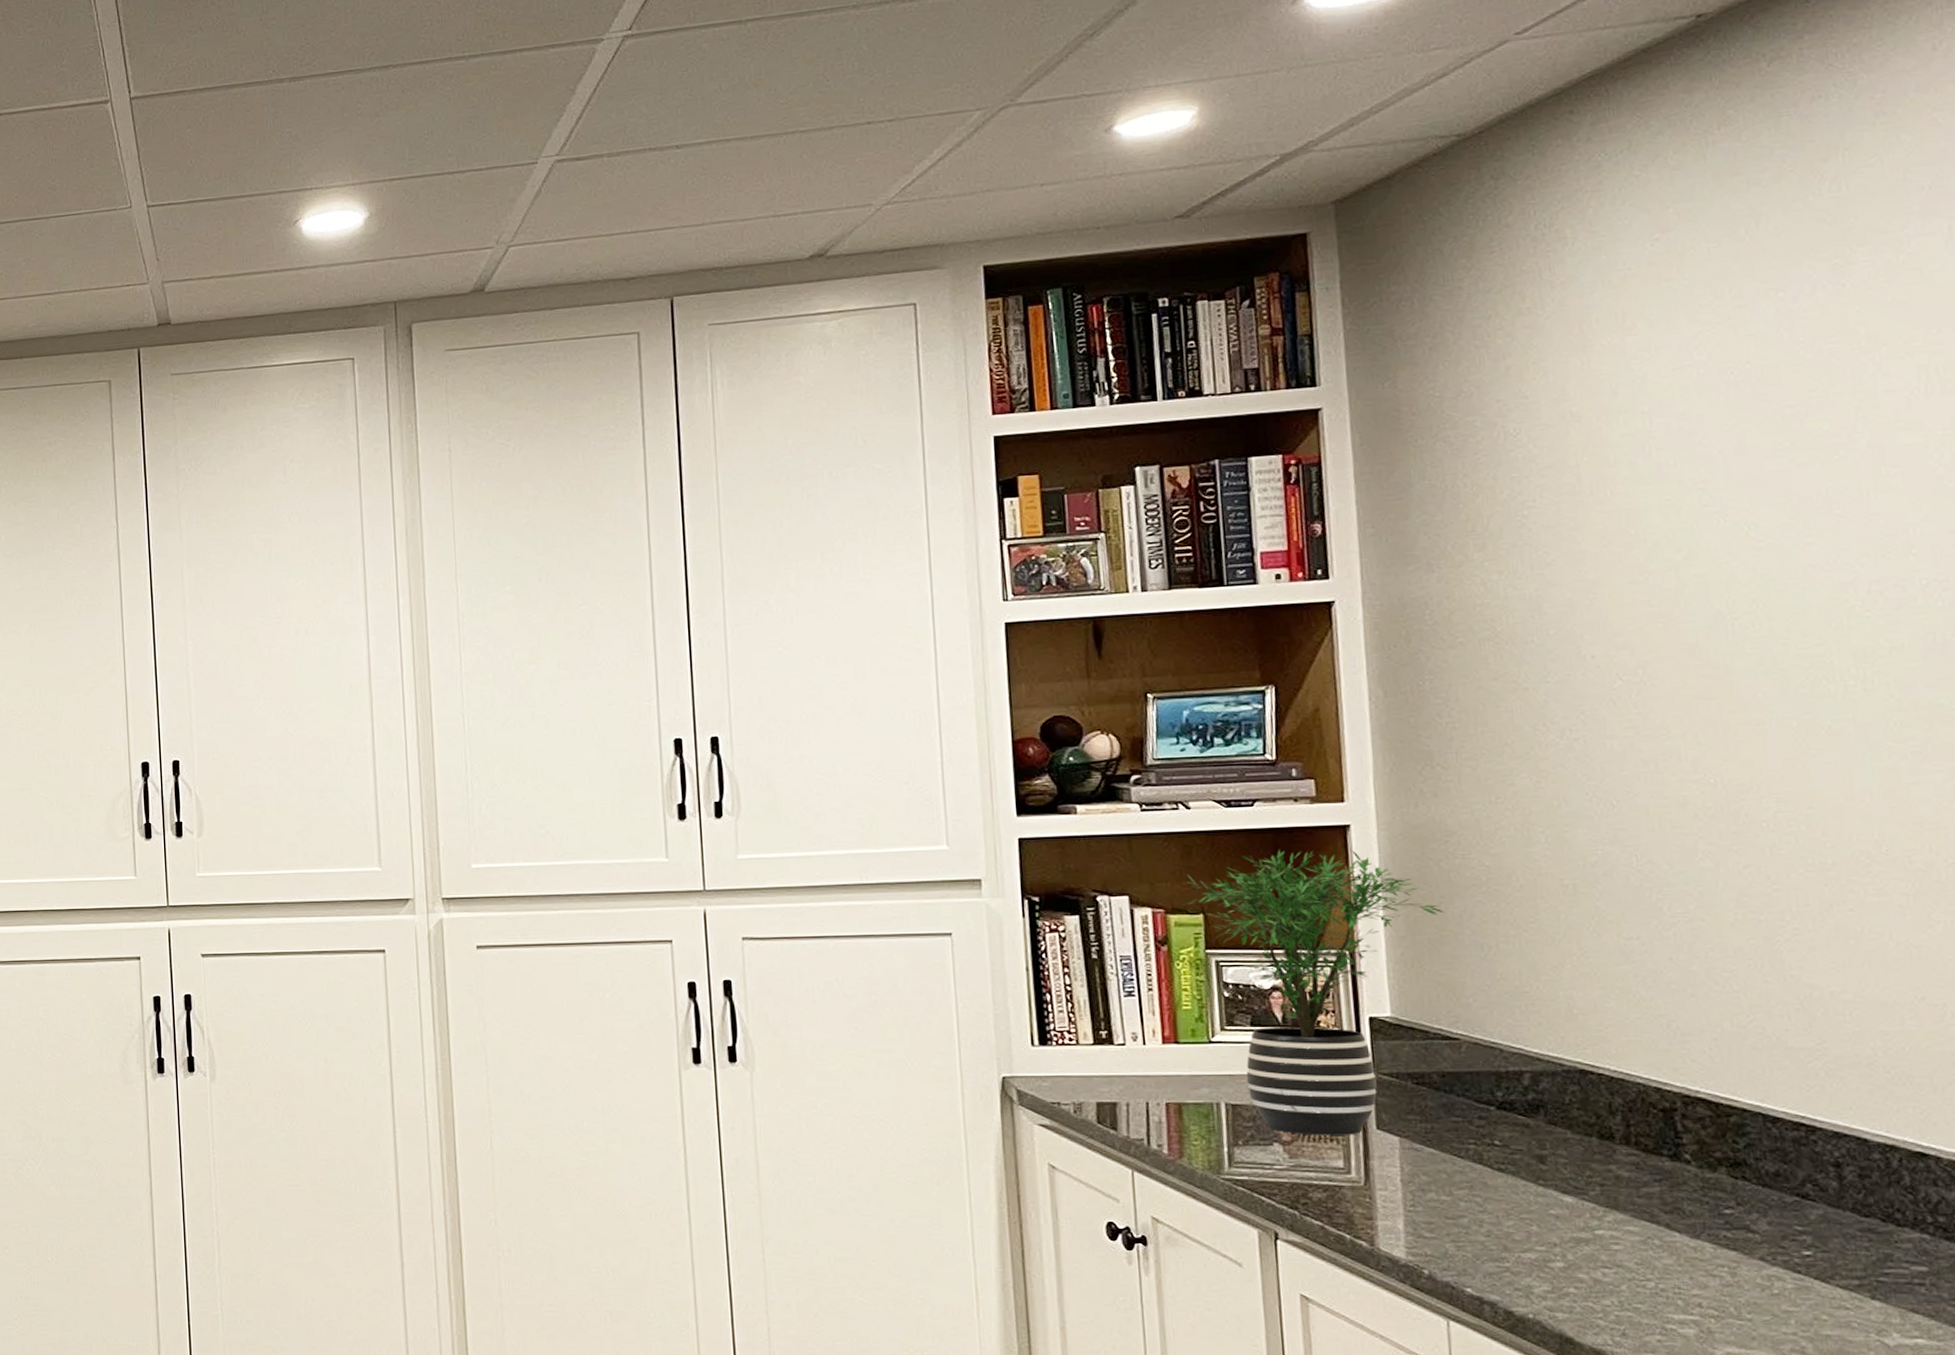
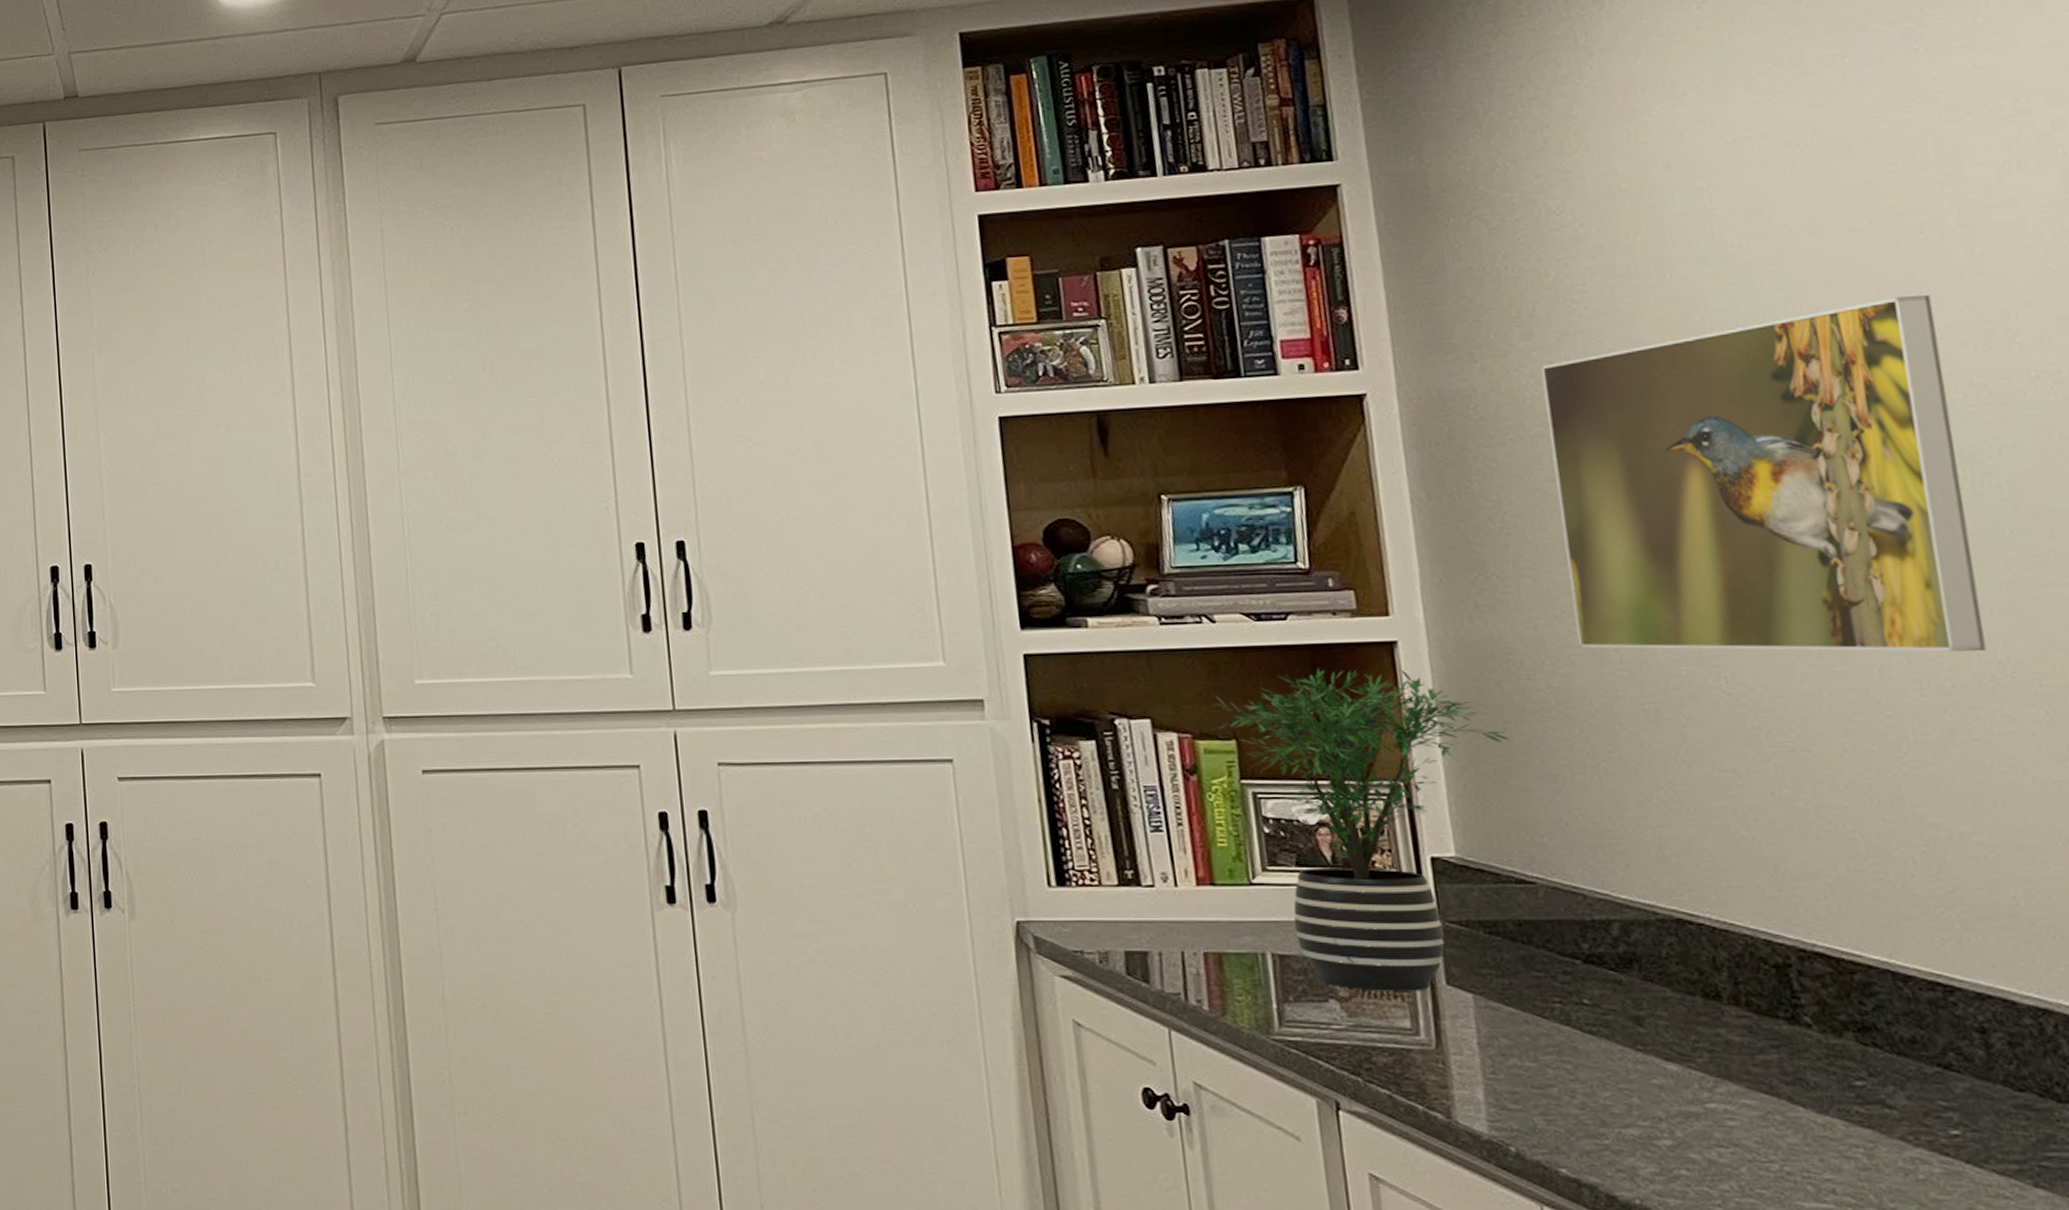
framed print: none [1490,511,1865,833] -> present [1540,295,1986,652]

